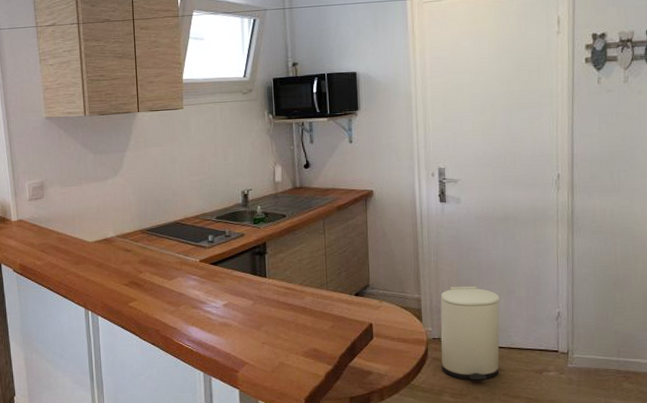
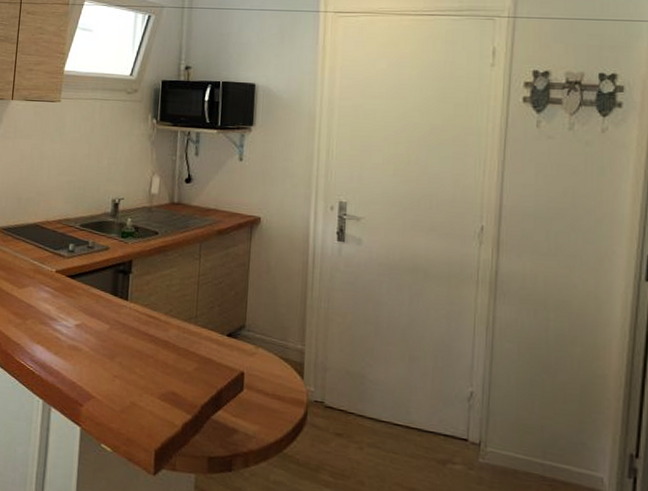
pedal bin: present [440,286,500,381] -> none [322,341,400,462]

